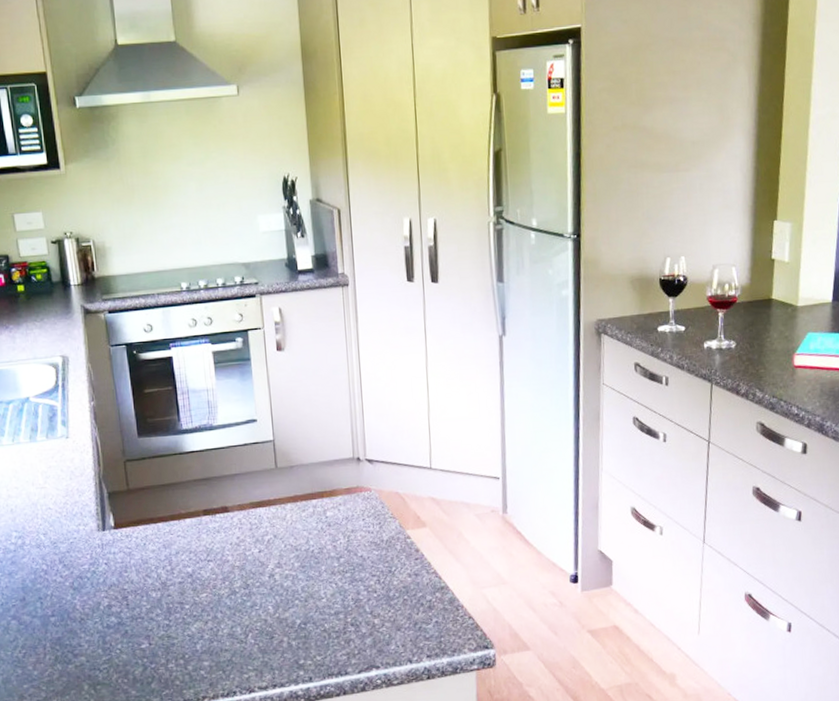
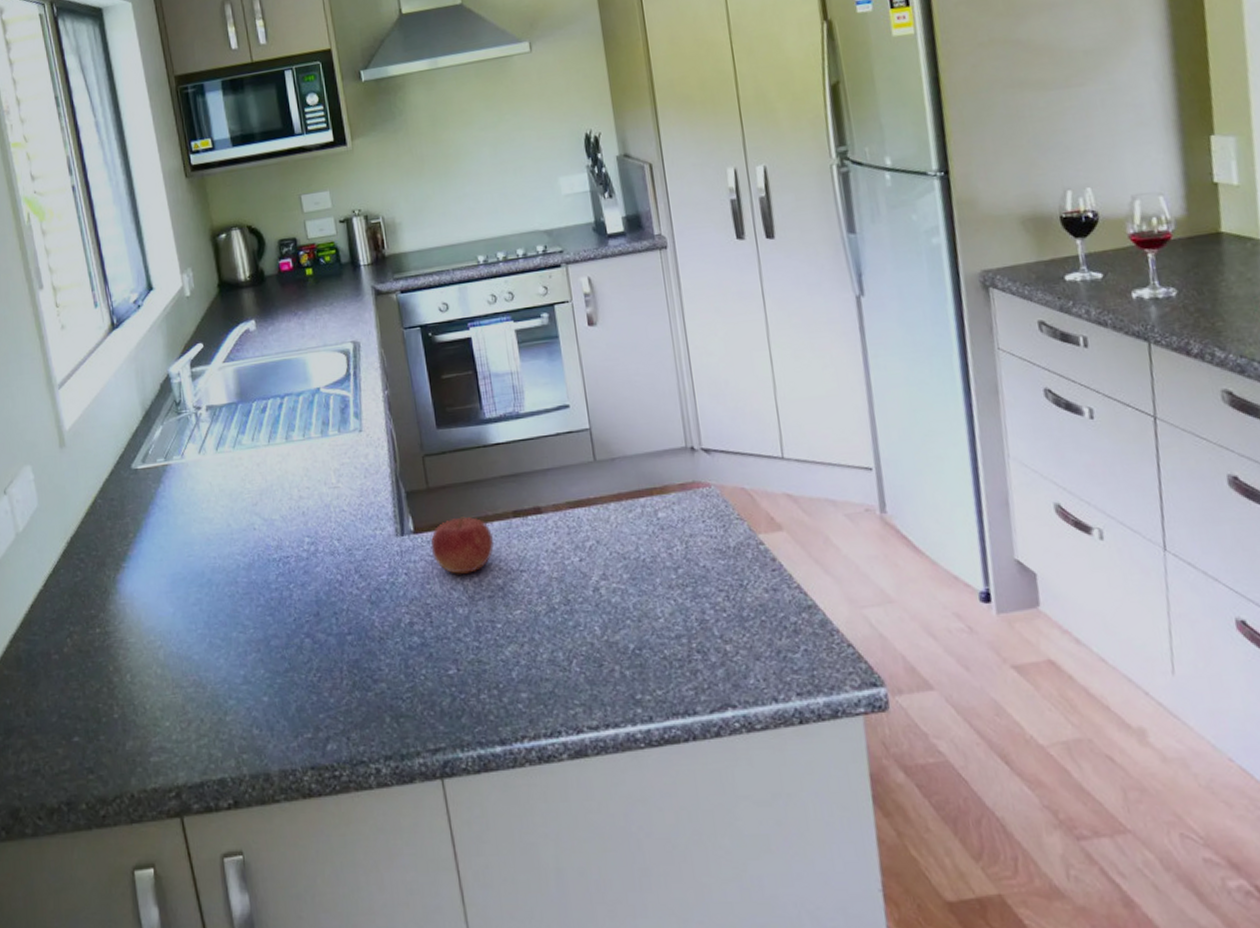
fruit: none [129,514,185,564] -> present [430,516,494,574]

